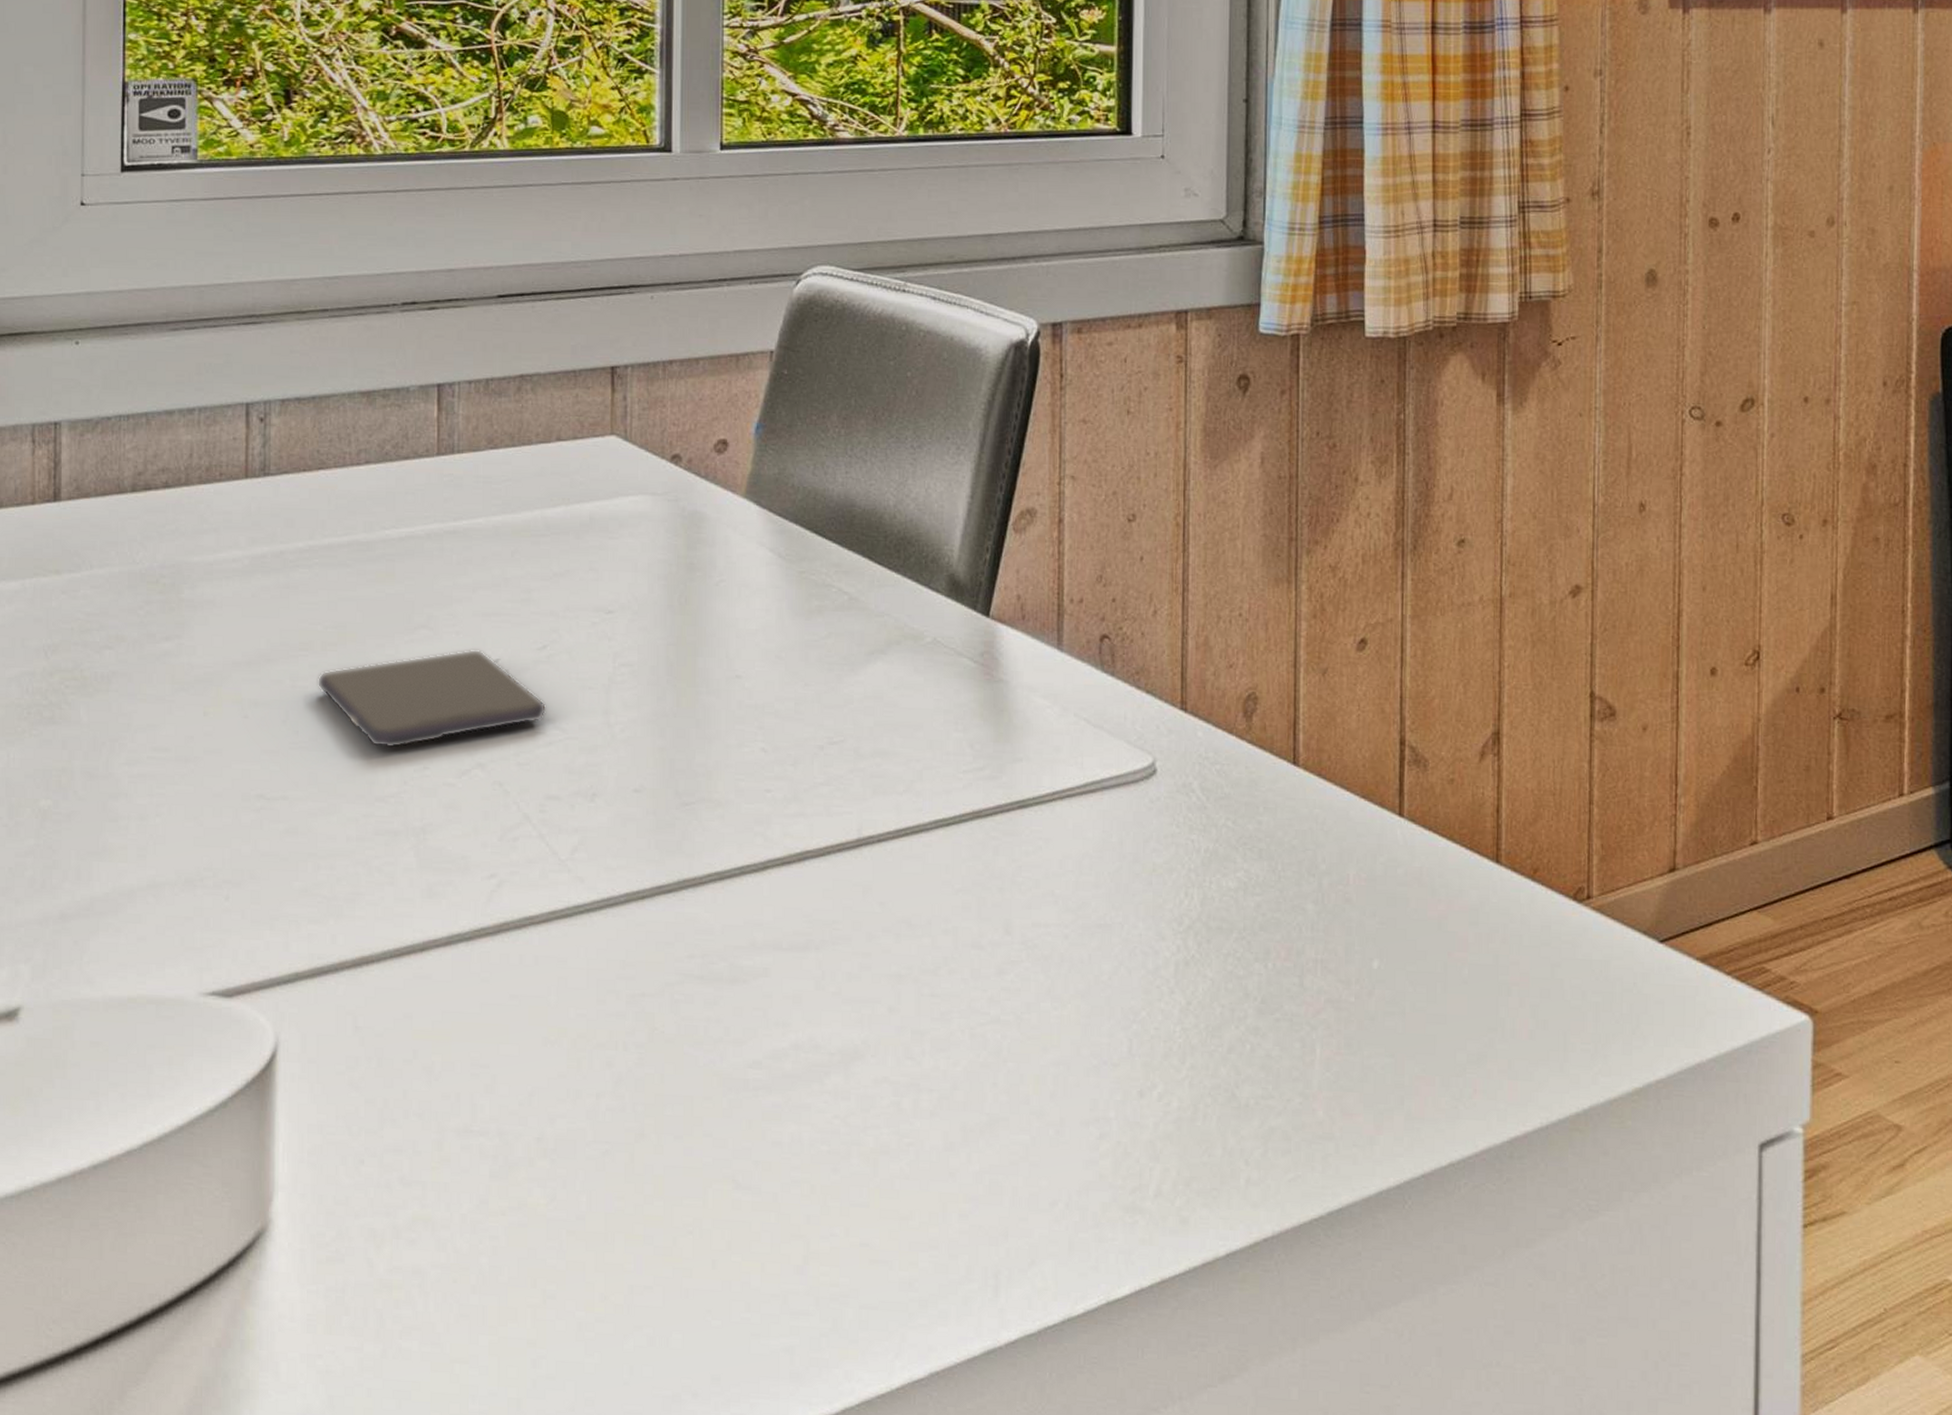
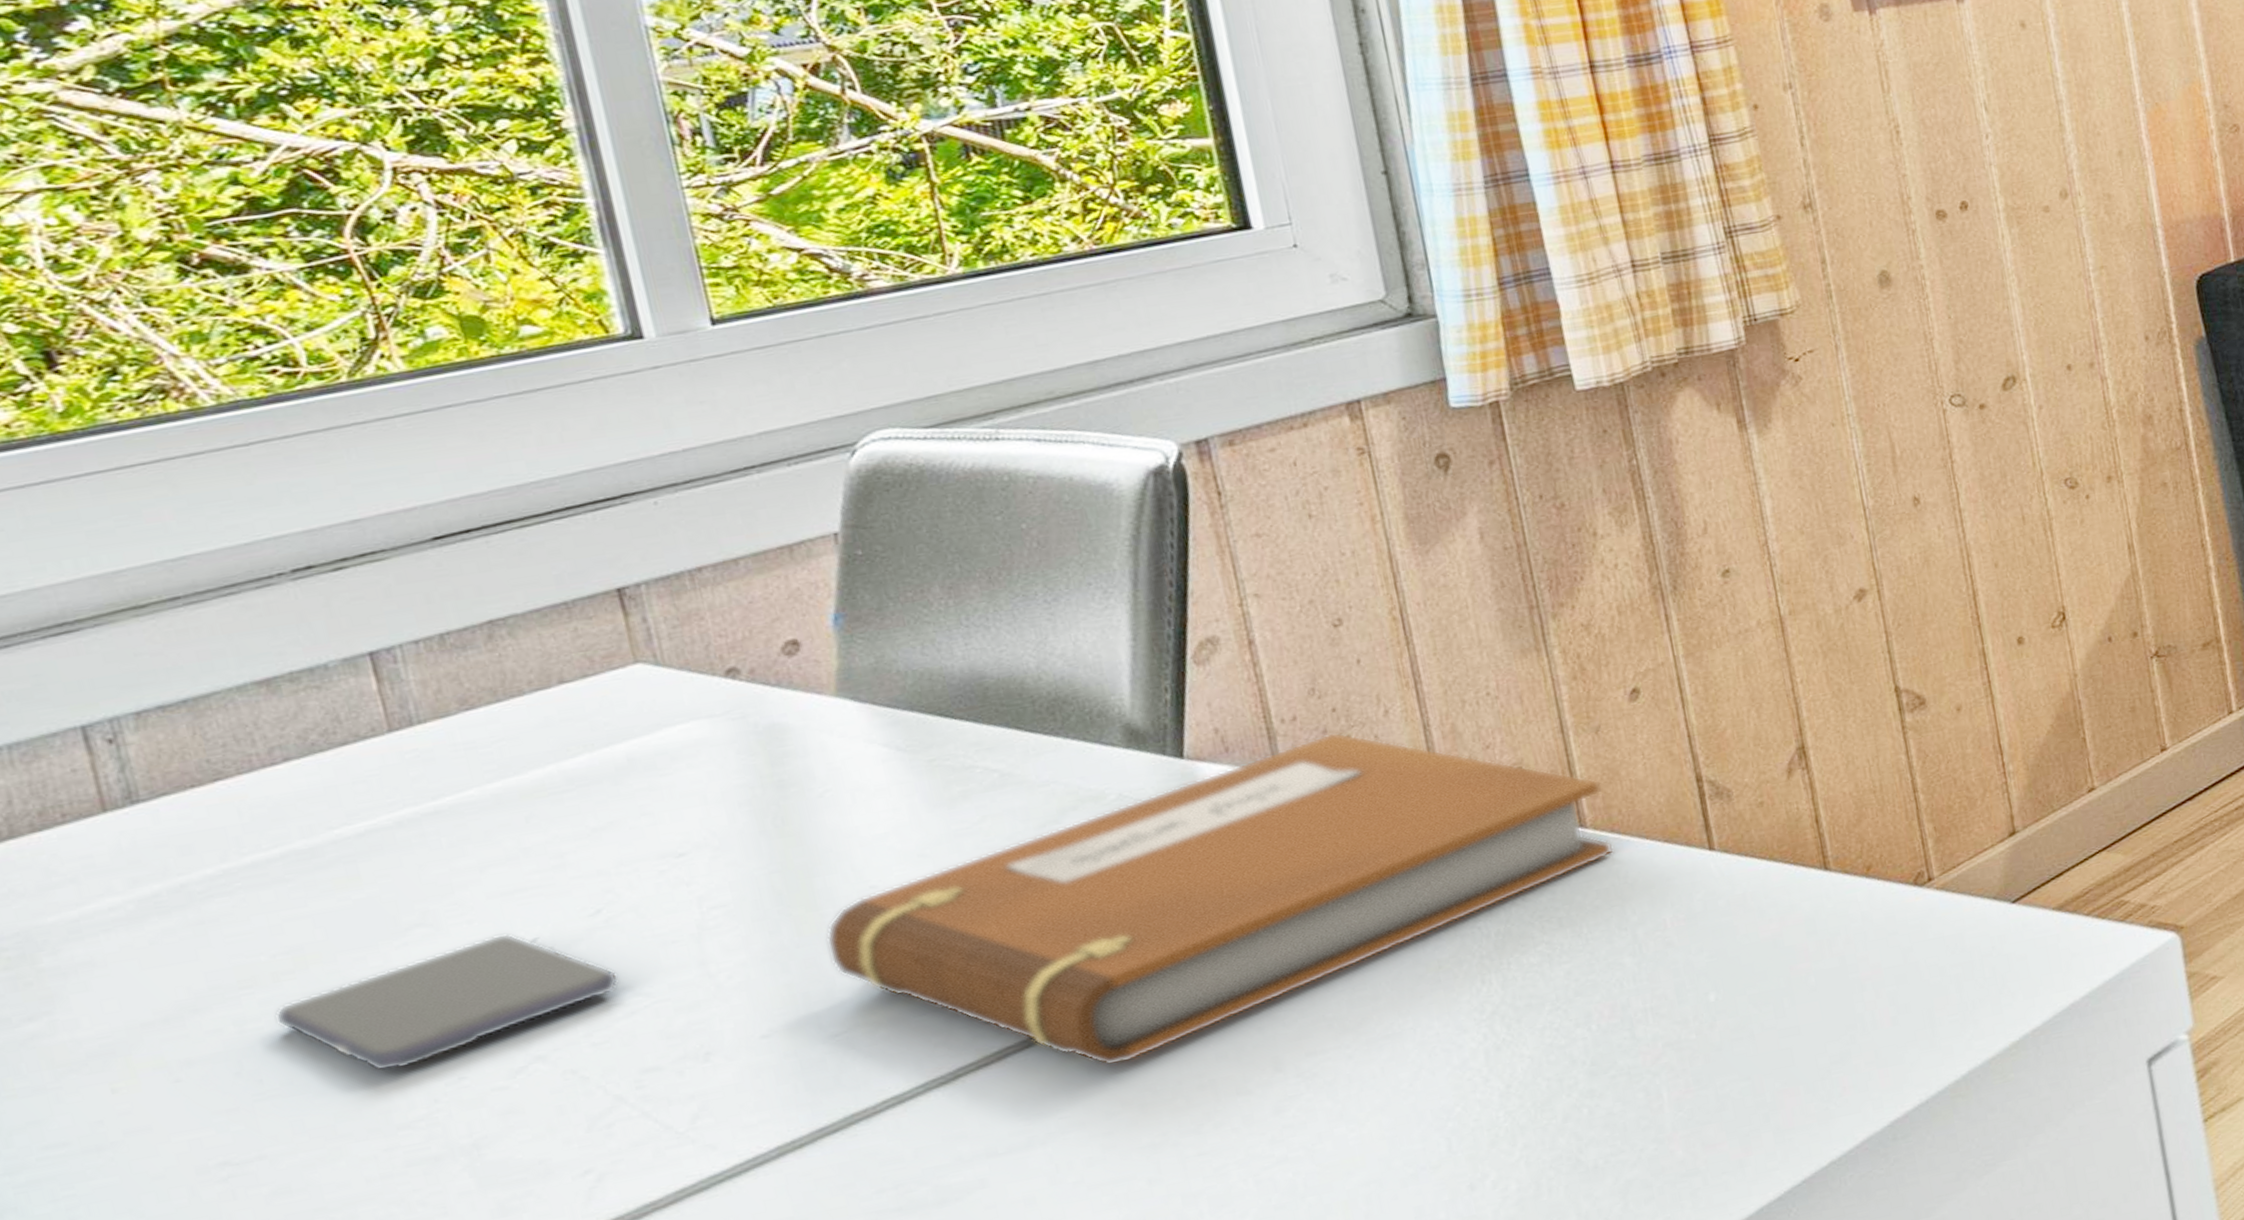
notebook: none [696,620,1318,892] -> present [826,731,1614,1066]

